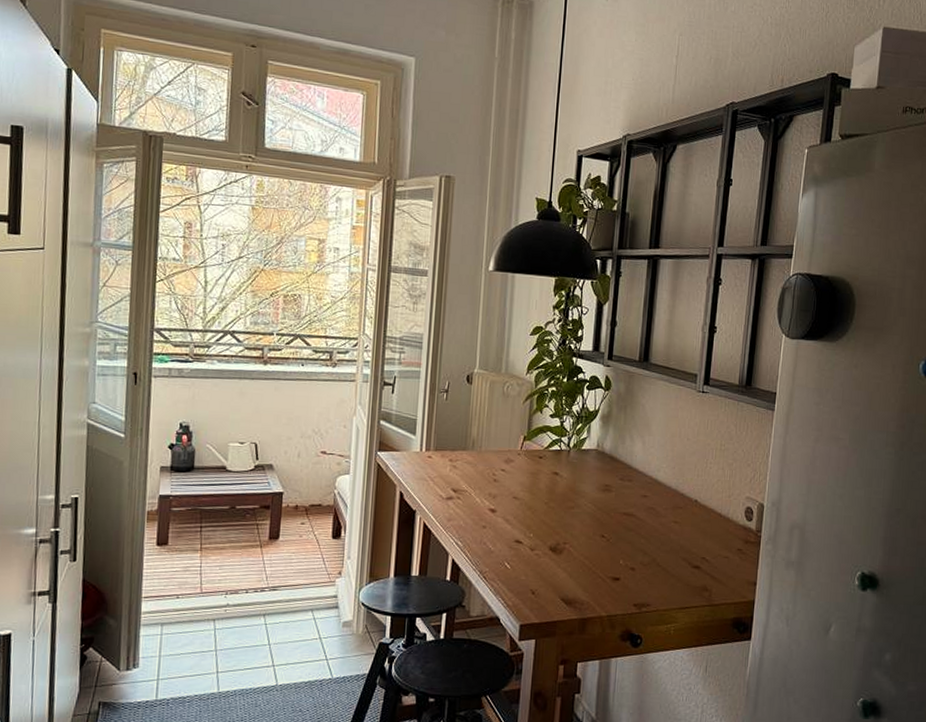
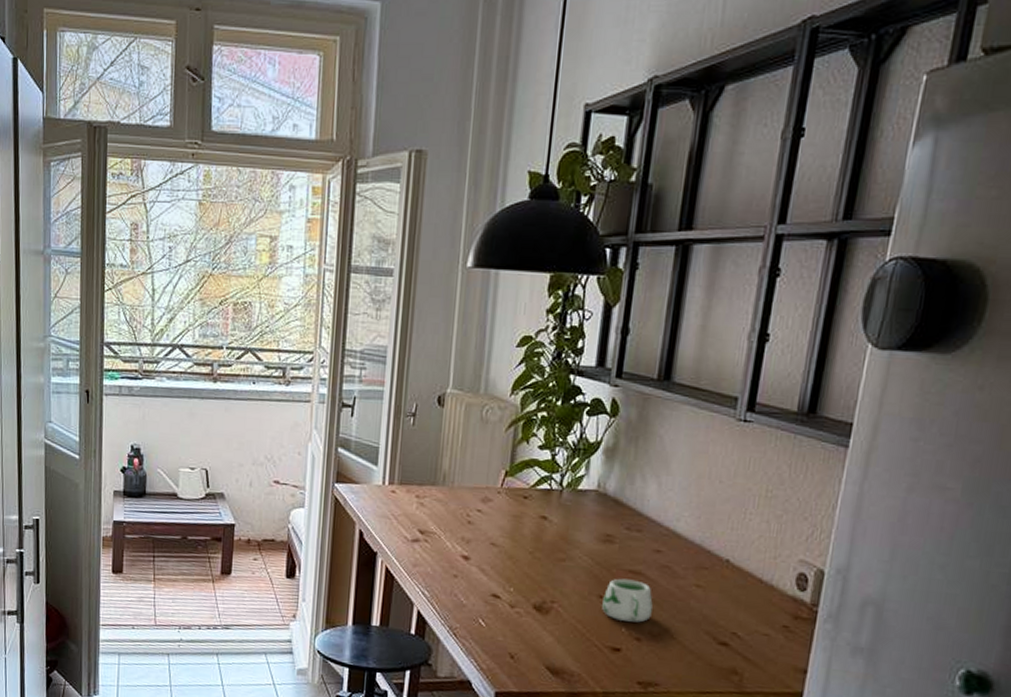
mug: none [604,520,643,555] -> present [602,578,653,623]

